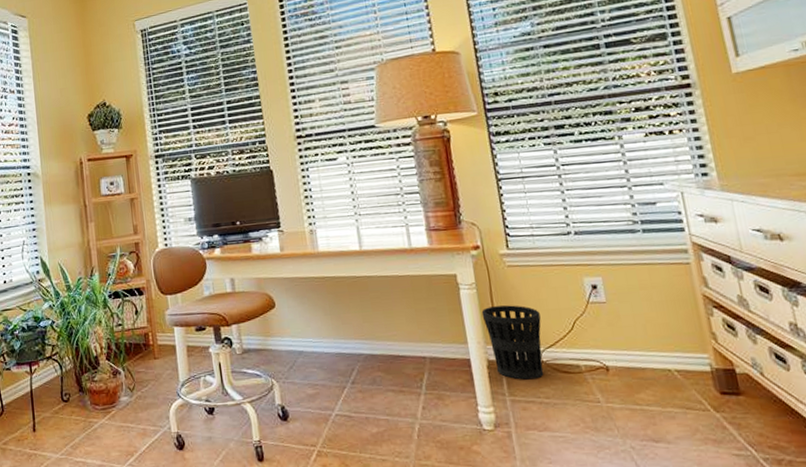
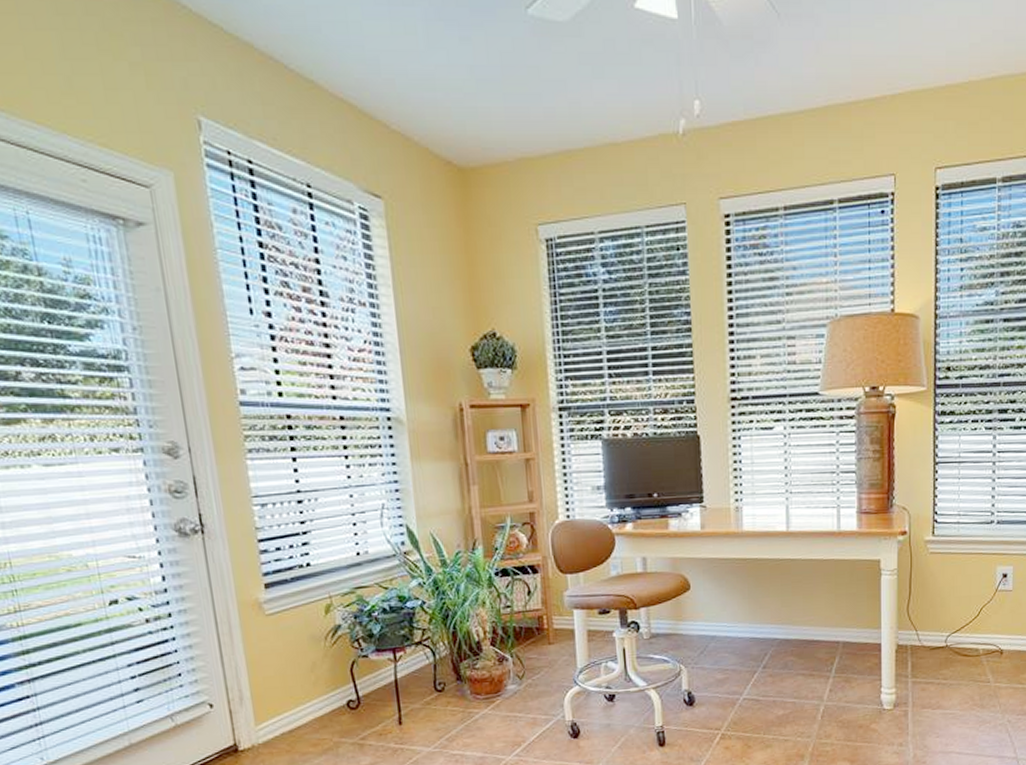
wastebasket: present [481,305,544,380] -> none [899,591,952,663]

